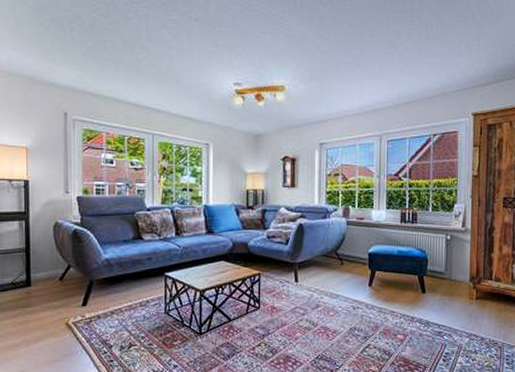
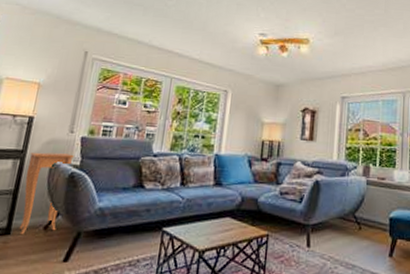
side table: none [33,213,74,286] -> present [19,152,74,235]

